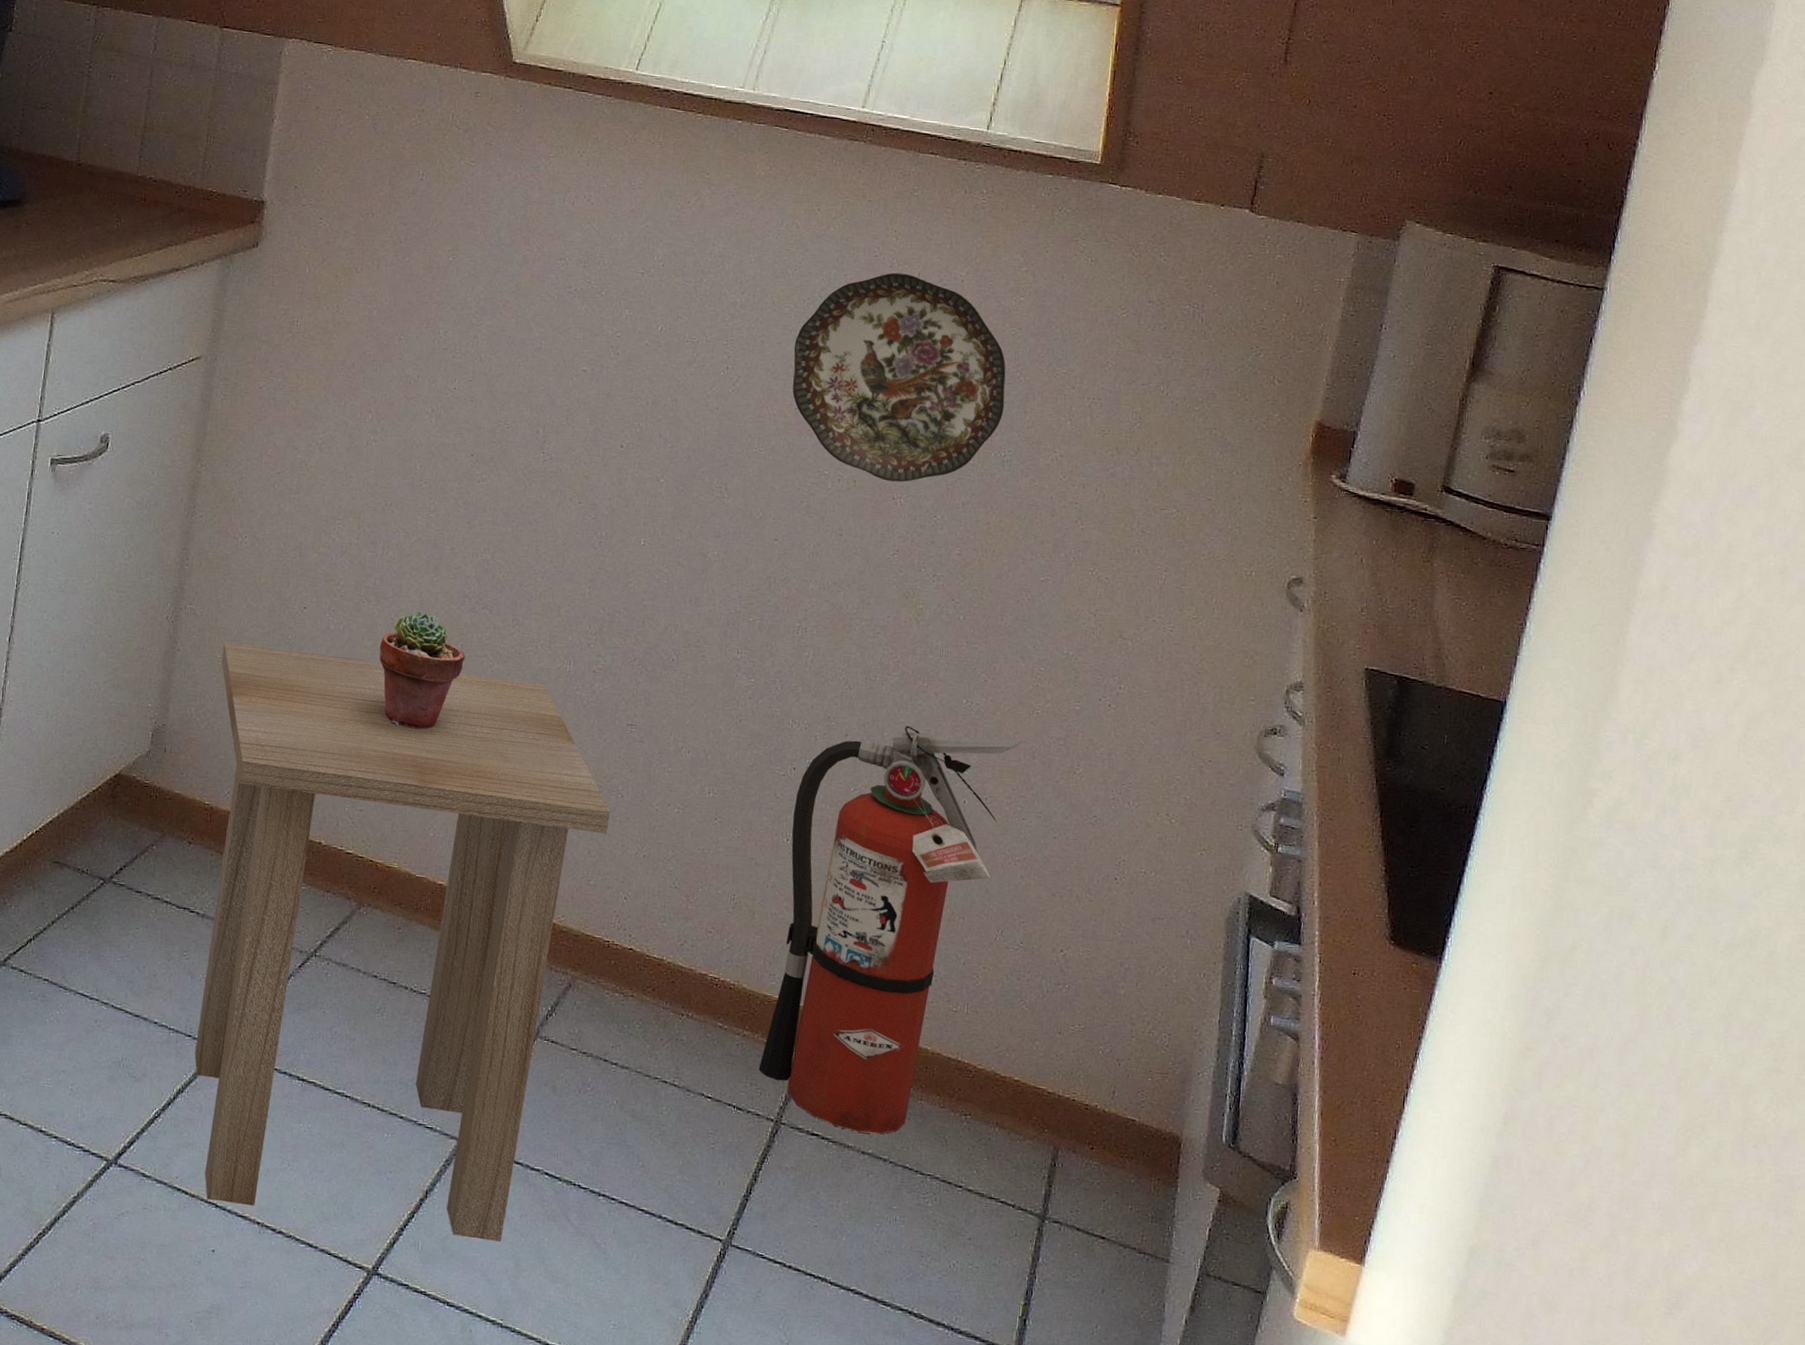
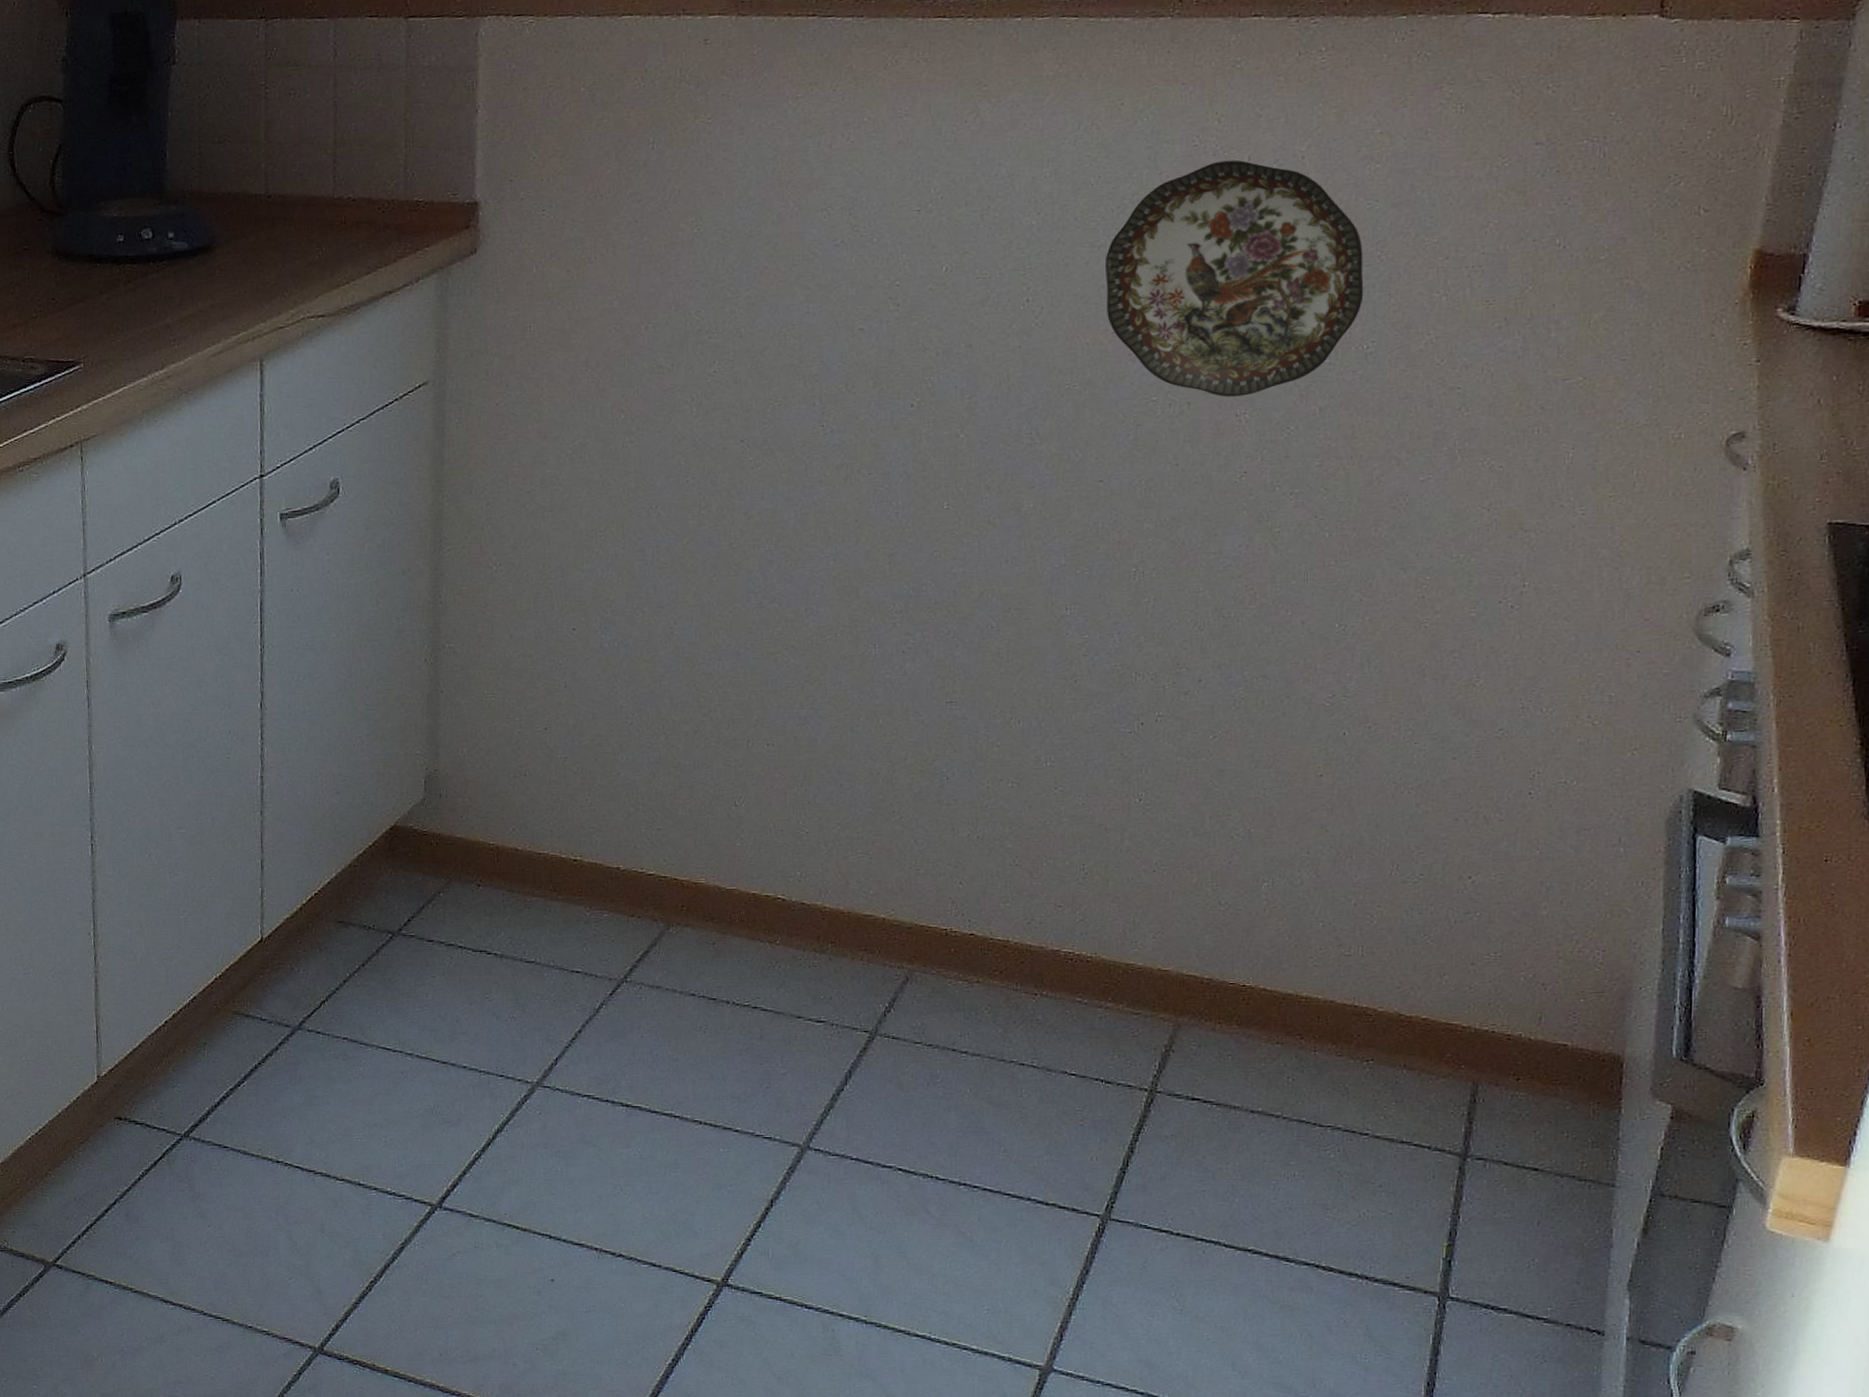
side table: present [195,641,610,1242] -> none [489,672,936,1241]
potted succulent: present [379,611,466,730] -> none [660,615,757,739]
fire extinguisher: present [758,725,1022,1135] -> none [1126,658,1409,1091]

